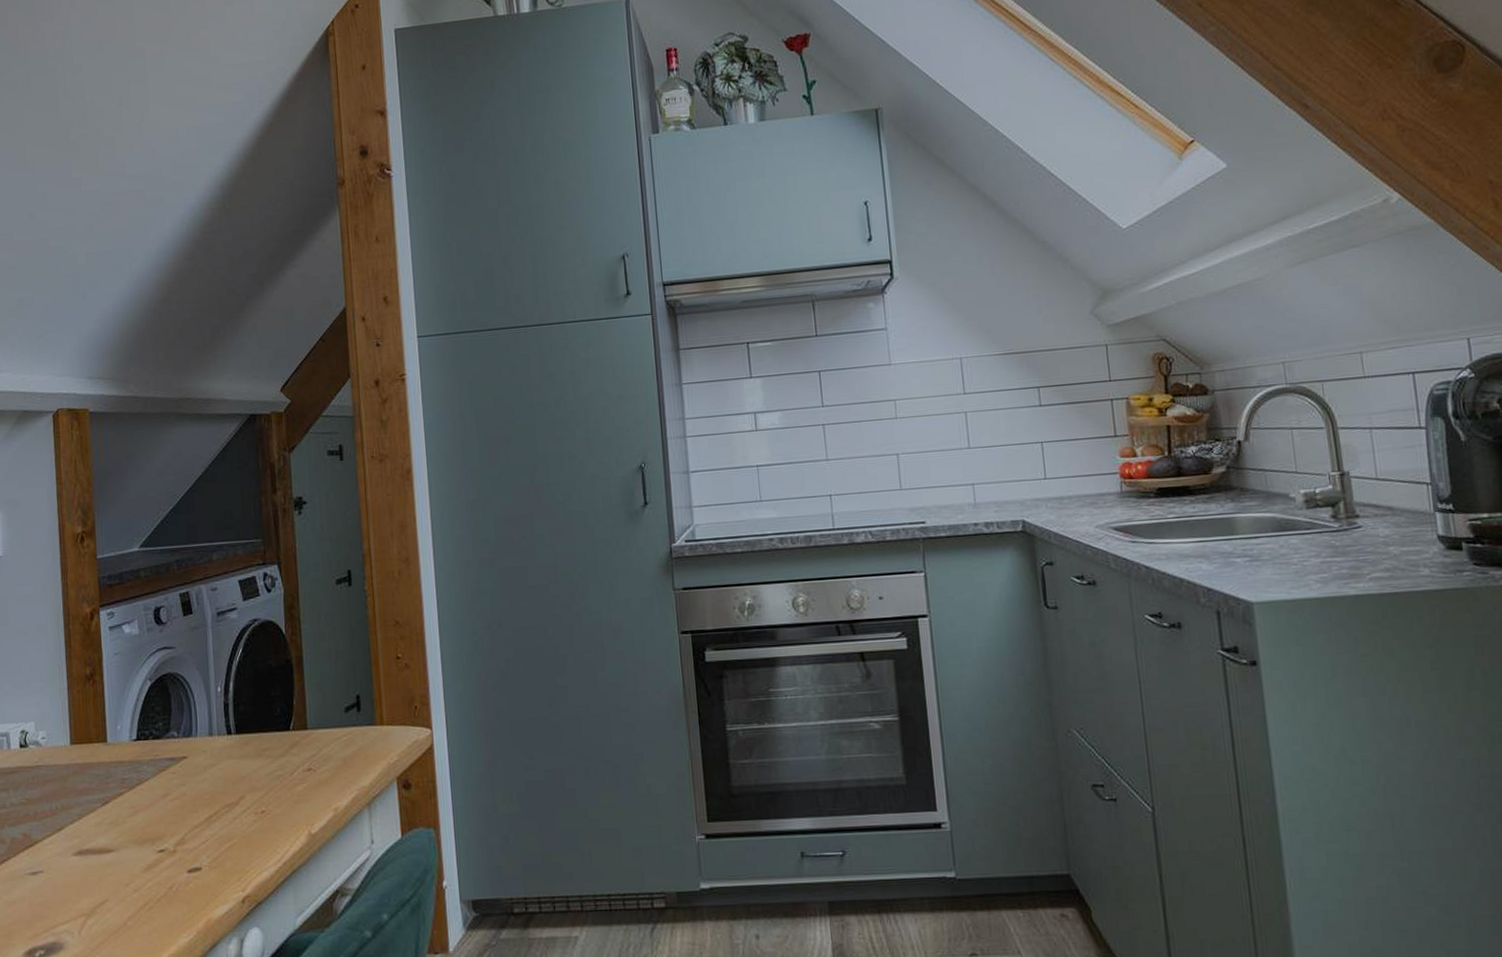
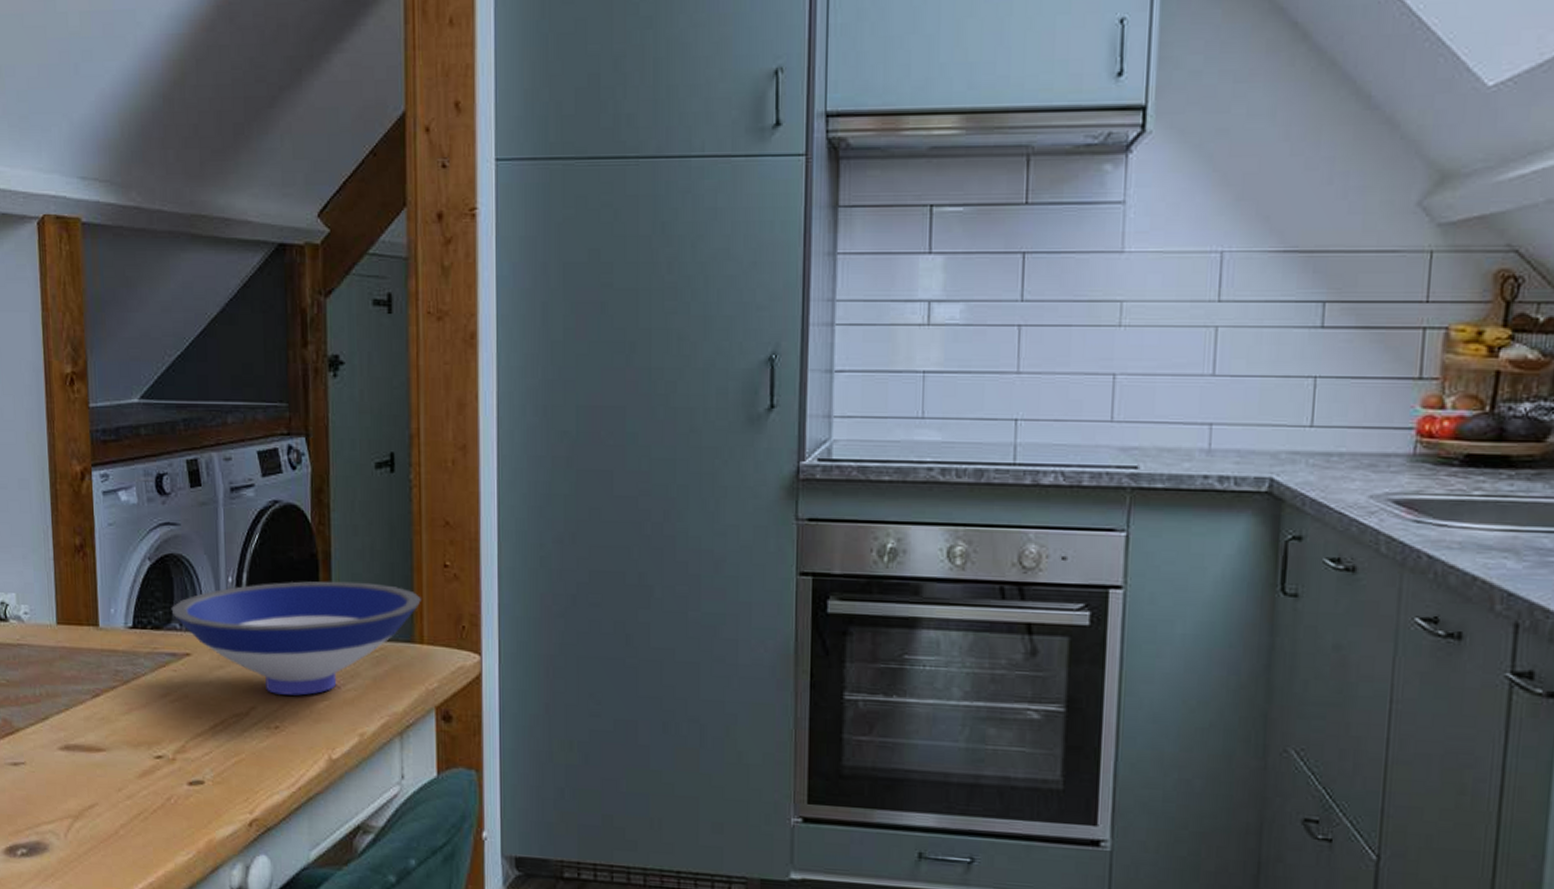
bowl: none [169,678,380,783] -> present [171,581,421,696]

